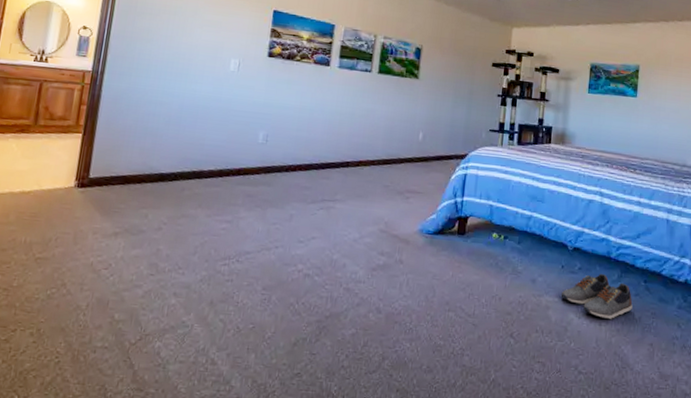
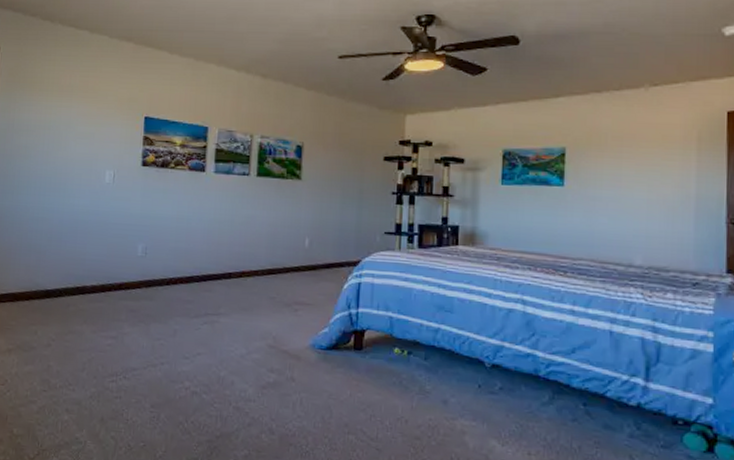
shoe: present [560,273,633,319] -> none [478,394,570,448]

